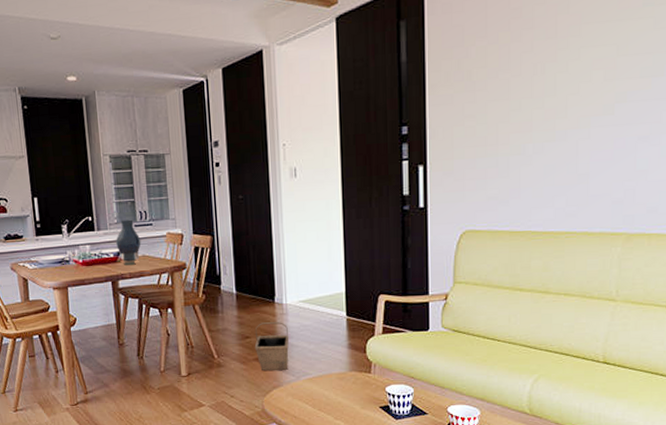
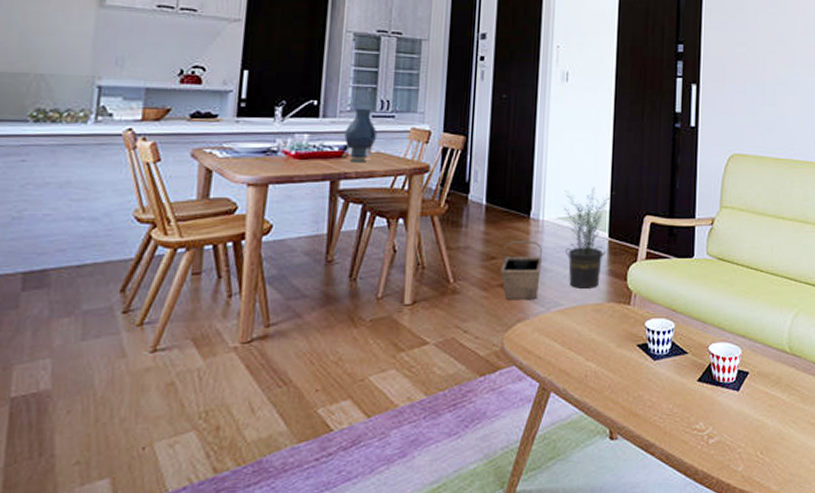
potted plant: none [302,272,349,360] -> present [563,187,615,288]

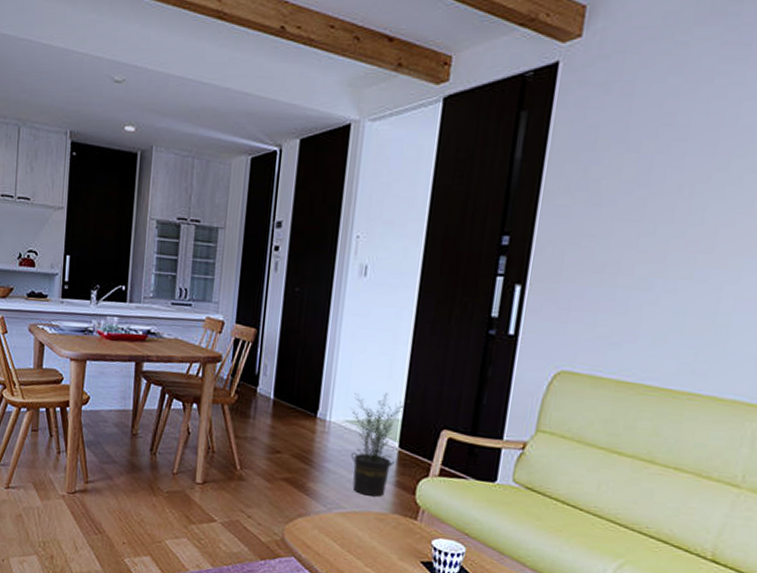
vase: present [344,108,378,164] -> none [147,295,176,349]
basket: present [500,241,543,299] -> none [284,438,327,498]

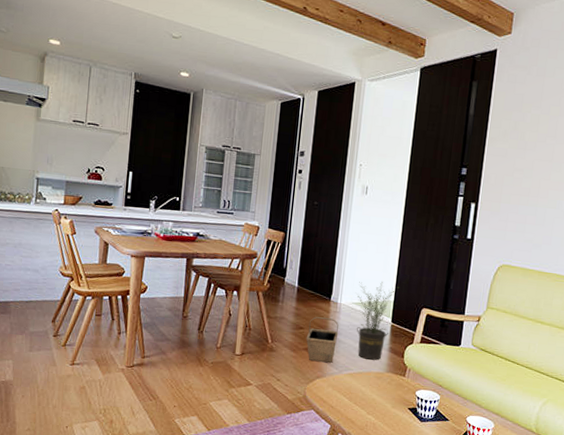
basket: none [284,438,327,498] -> present [306,317,339,363]

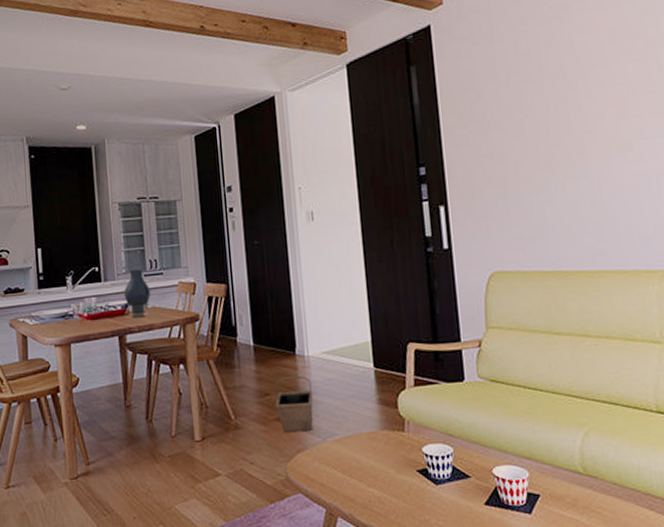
vase: none [197,205,221,248] -> present [124,269,151,319]
potted plant: present [356,281,399,360] -> none [325,319,374,419]

